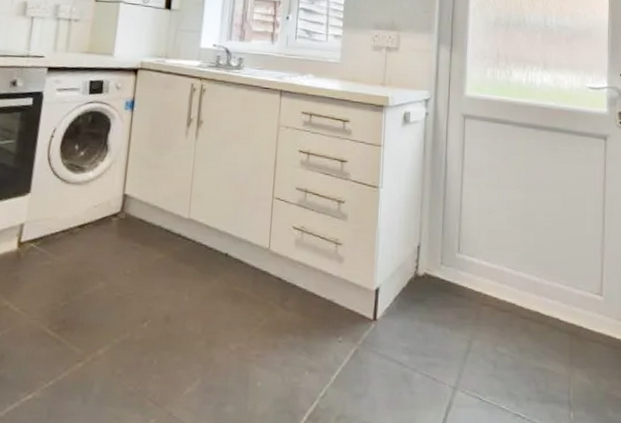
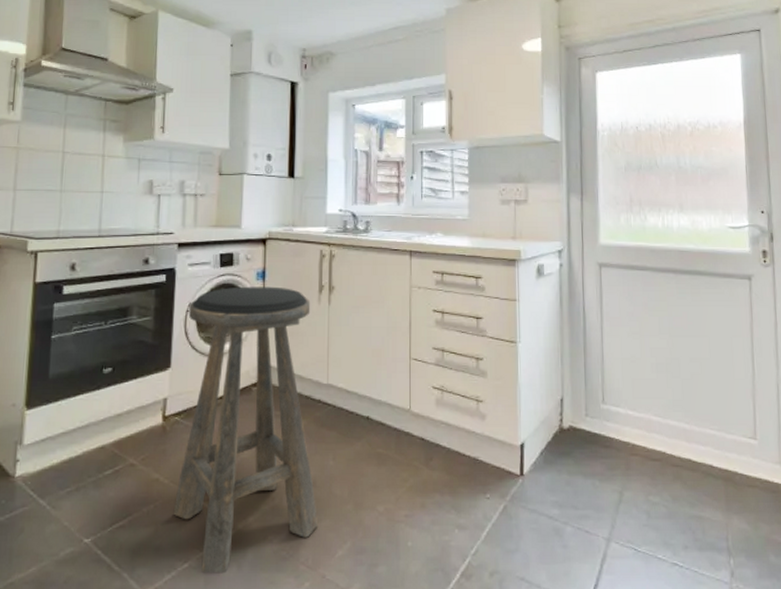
stool: none [21,115,178,406] -> present [173,286,317,574]

